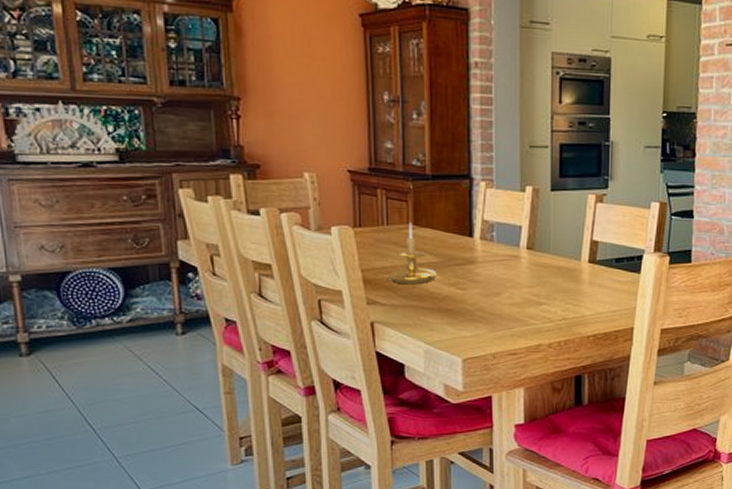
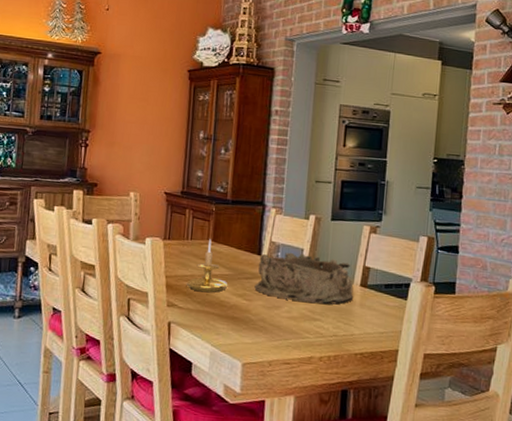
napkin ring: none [468,231,582,286] -> present [254,252,354,305]

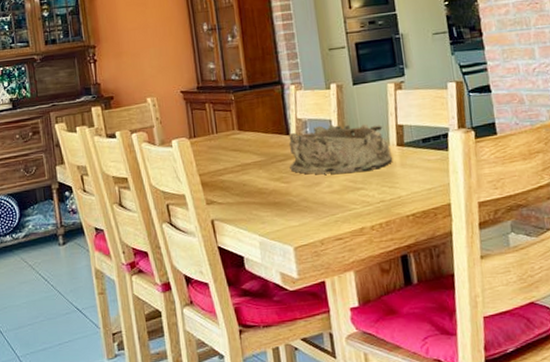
candle holder: present [186,239,228,293] -> none [221,129,263,184]

